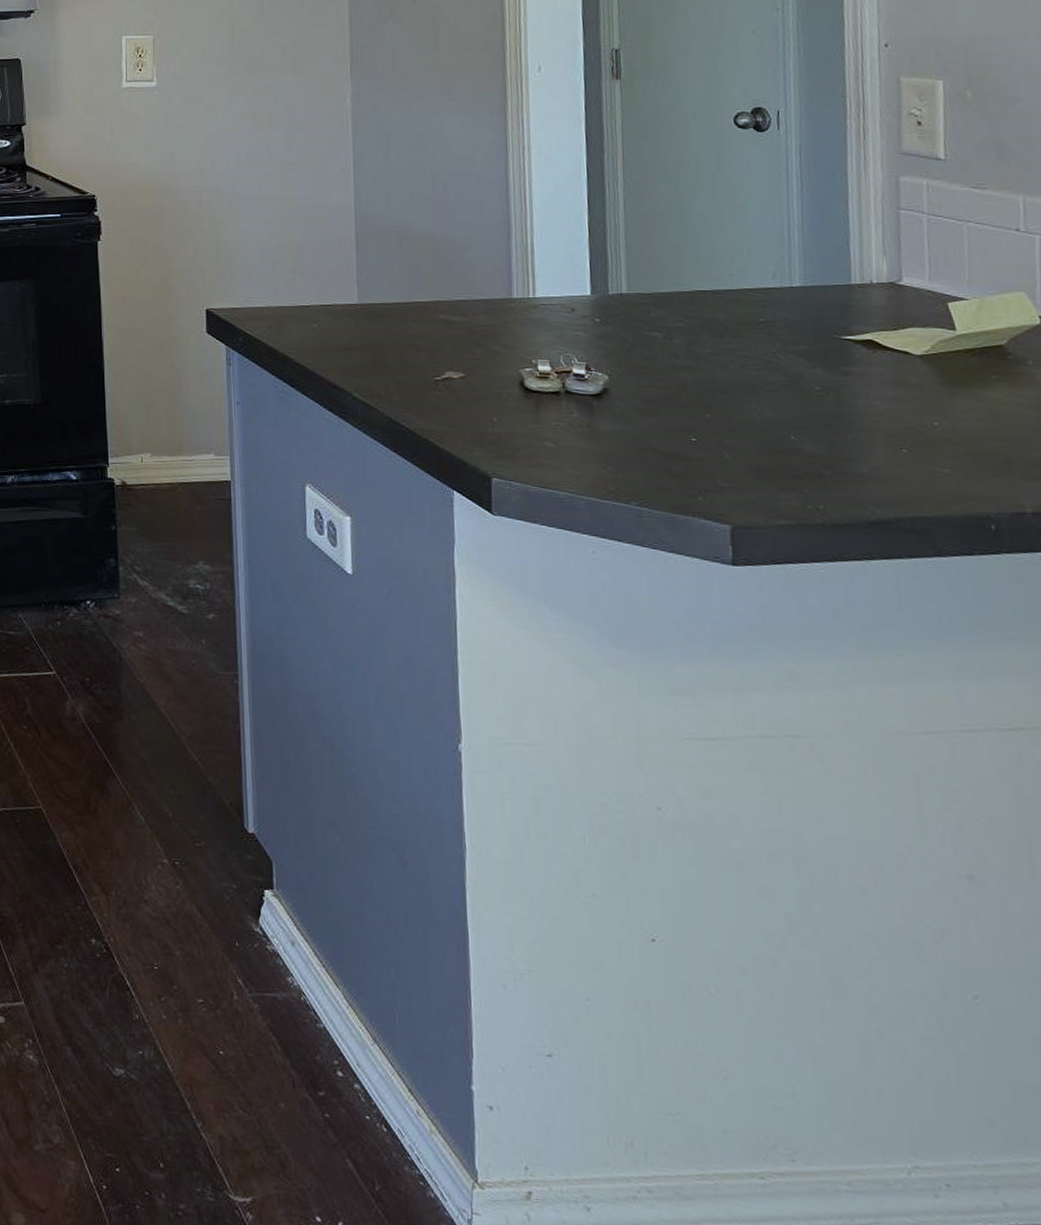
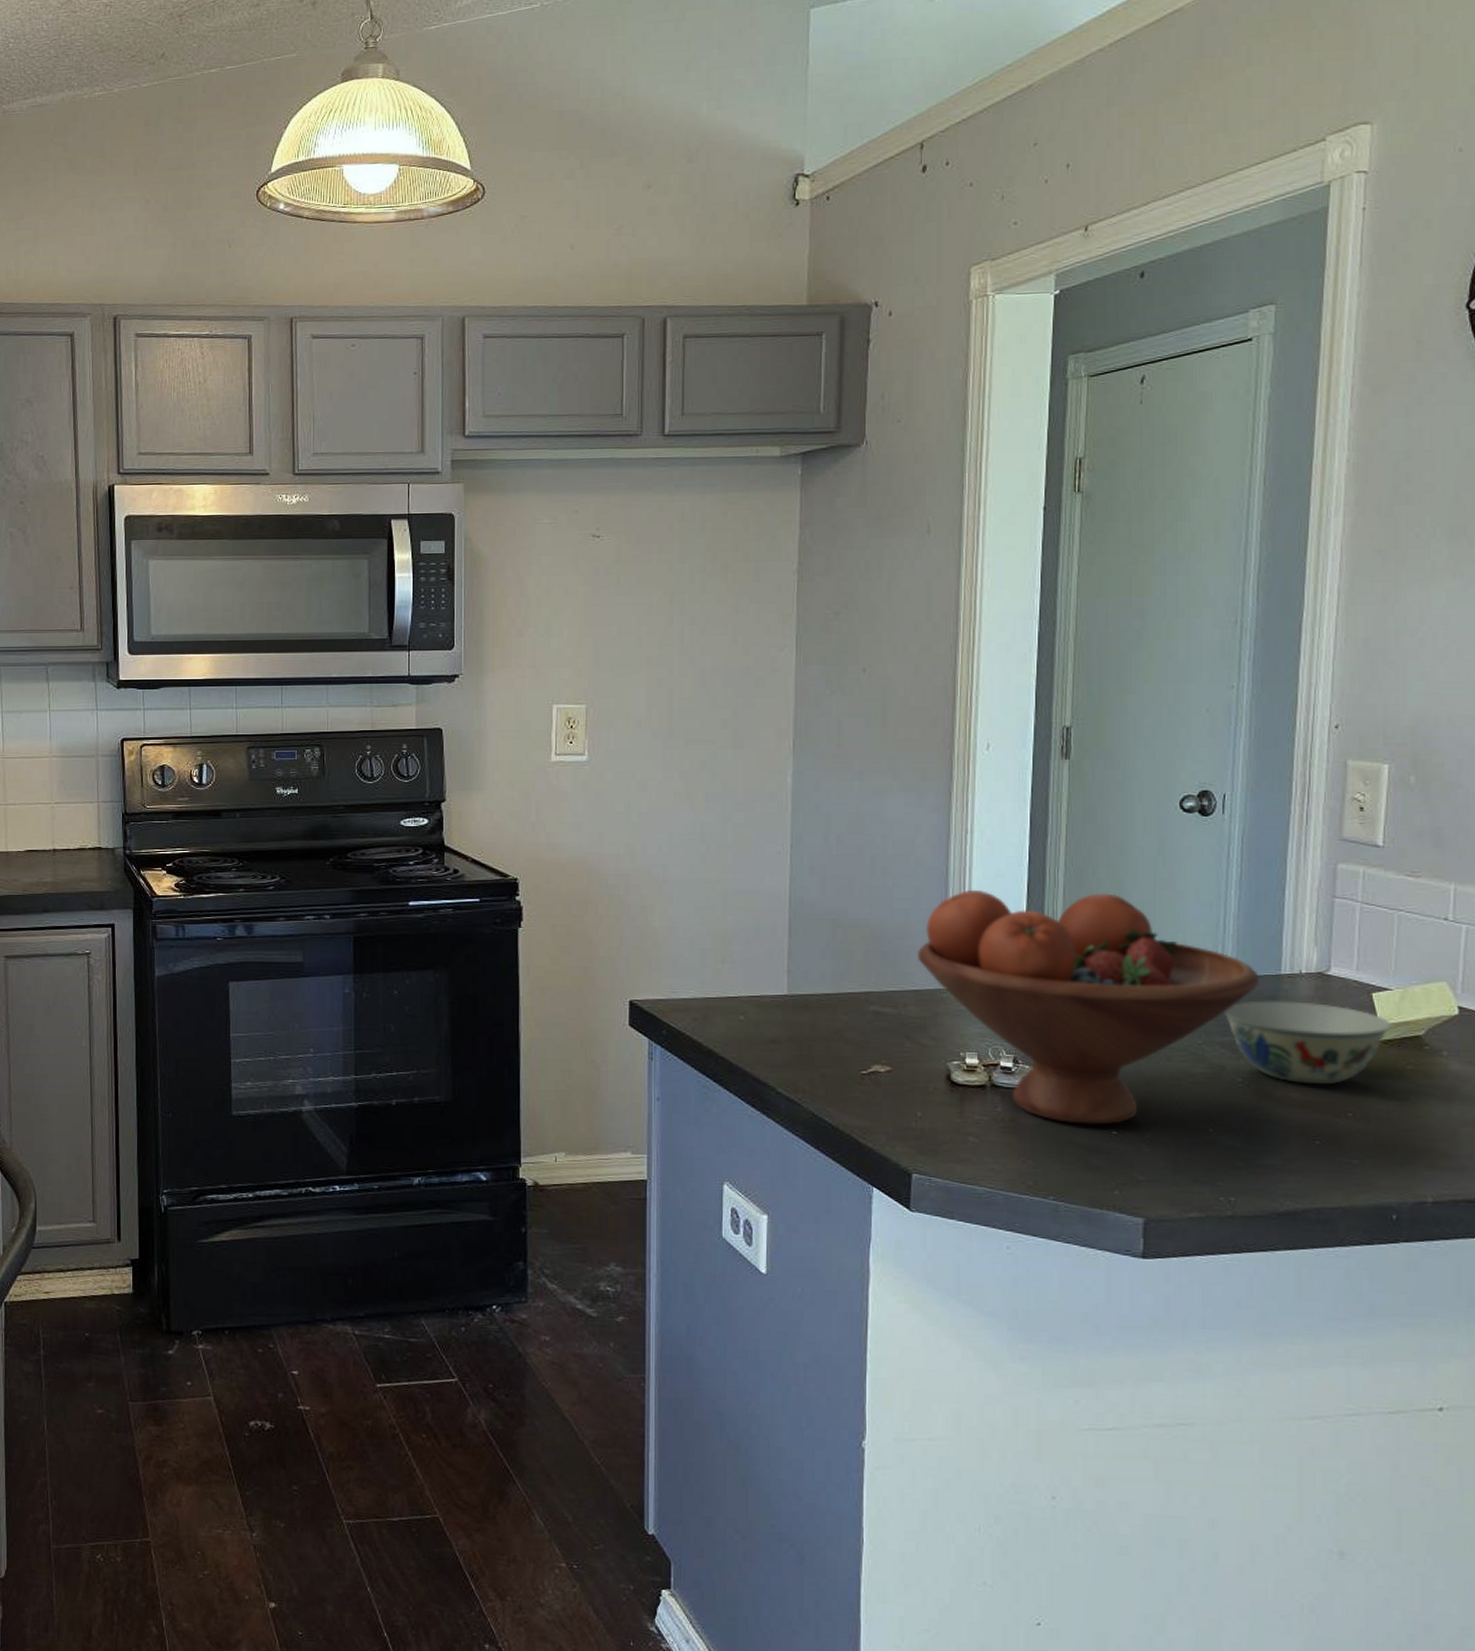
fruit bowl: none [483,203,831,432] -> present [918,889,1261,1125]
bowl: none [795,310,971,394] -> present [1224,1001,1391,1085]

